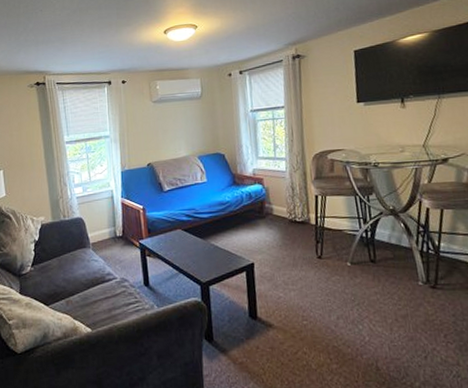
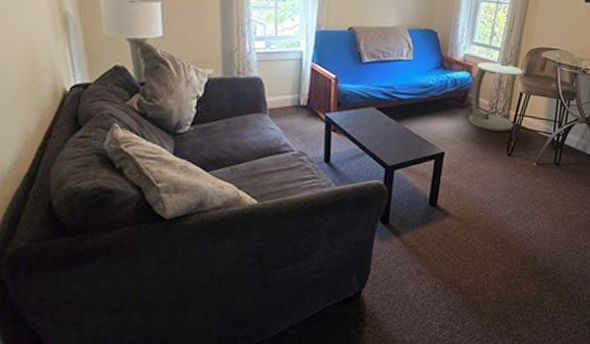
side table: none [266,171,318,237] -> present [468,62,525,132]

